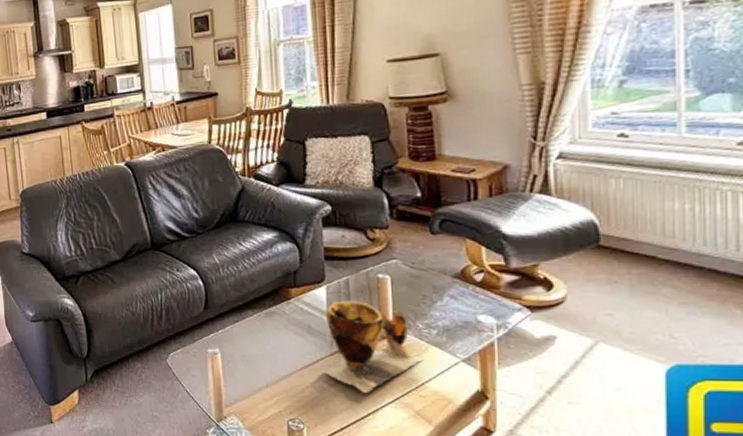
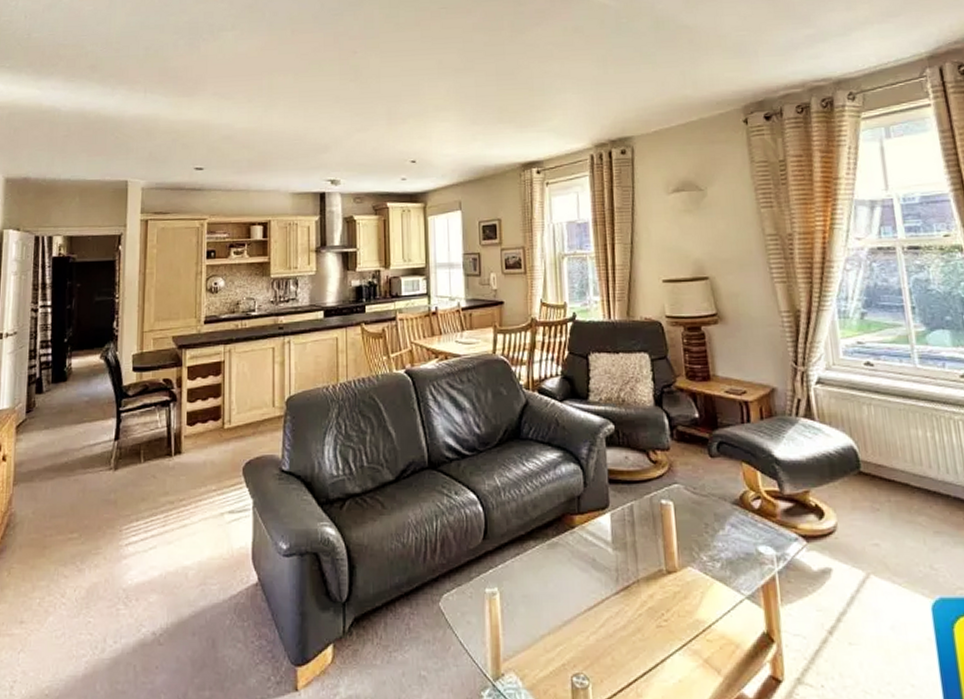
clay pot: present [321,301,425,393] -> none [606,530,710,639]

